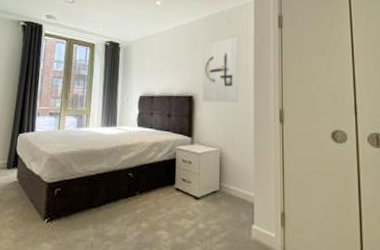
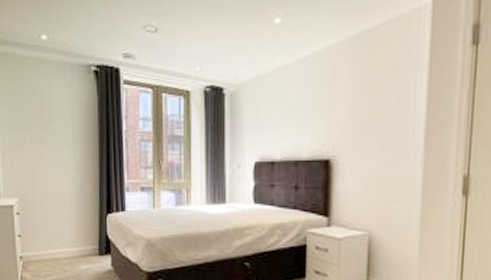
wall art: present [202,37,239,103] -> none [343,66,404,168]

